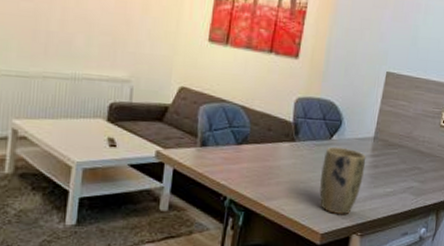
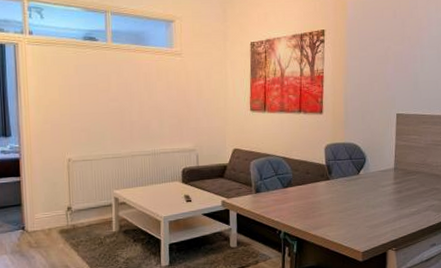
plant pot: present [319,146,367,215] -> none [354,179,391,235]

